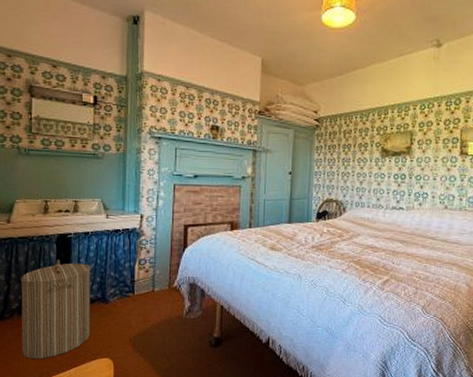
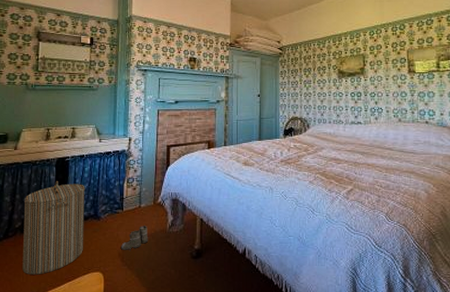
boots: none [132,310,163,338] -> present [121,225,149,251]

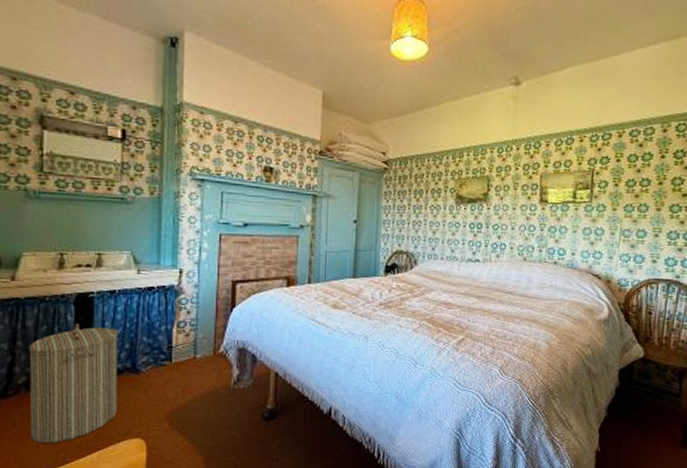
boots: present [121,225,149,251] -> none [169,380,207,413]

